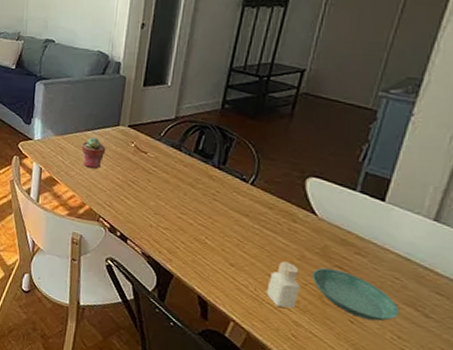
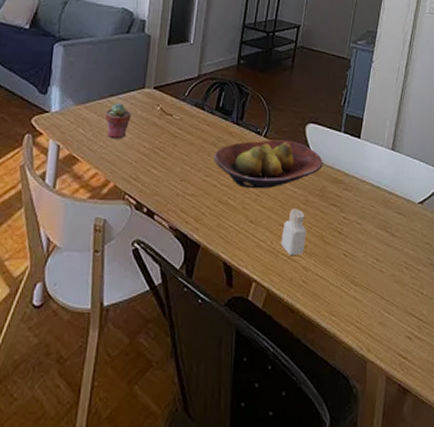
fruit bowl: none [191,186,328,237] -> present [214,140,323,189]
saucer: present [311,268,400,321] -> none [314,207,376,249]

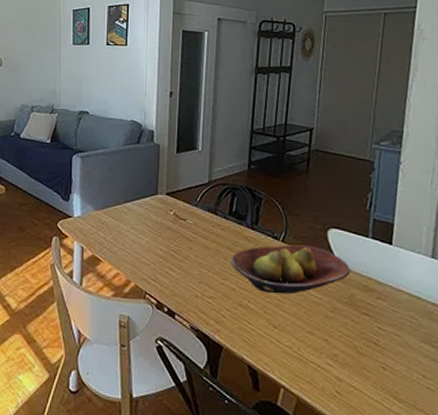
potted succulent: present [105,103,132,139] -> none [122,208,147,242]
pepper shaker: present [281,209,306,255] -> none [308,316,337,364]

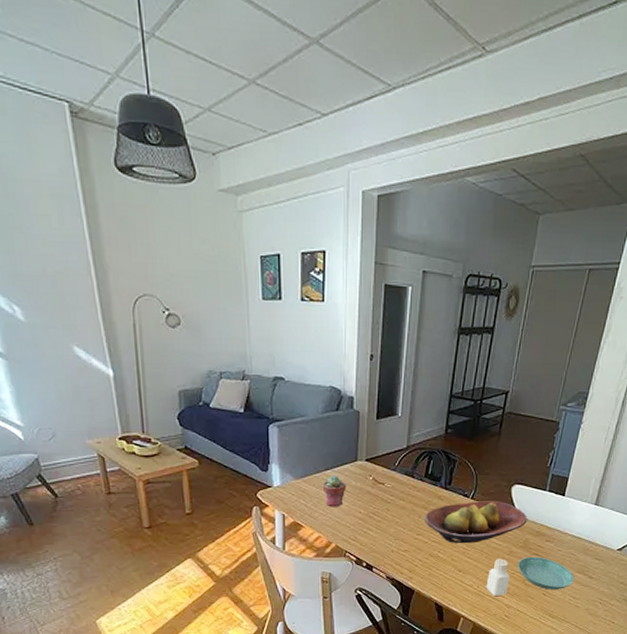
potted succulent: none [122,208,147,242] -> present [322,476,346,507]
pepper shaker: none [308,316,337,364] -> present [486,558,509,596]
saucer: none [344,316,421,363] -> present [517,556,575,590]

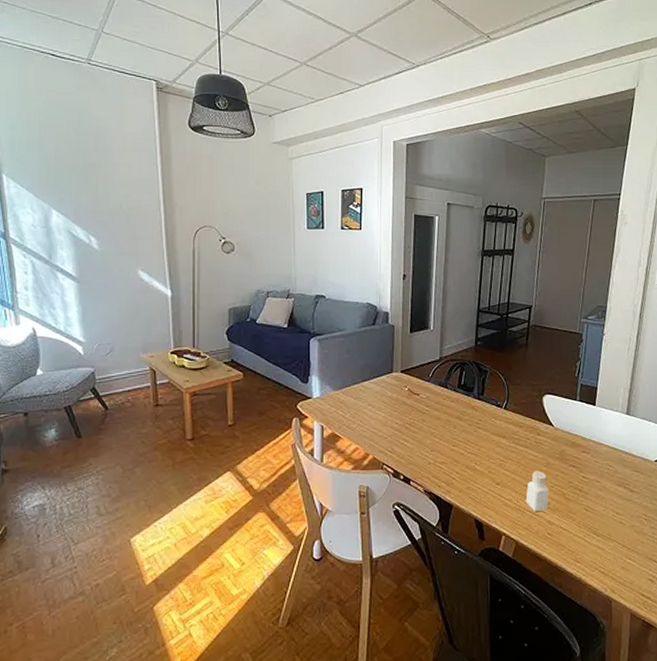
potted succulent: present [322,476,346,507] -> none [360,387,383,418]
fruit bowl: present [425,501,527,544] -> none [460,411,561,456]
saucer: present [517,556,575,590] -> none [555,468,615,505]

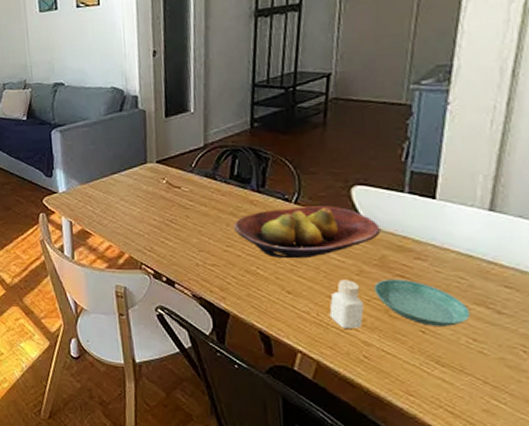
fruit bowl: none [460,411,561,456] -> present [234,206,381,259]
saucer: none [555,468,615,505] -> present [373,278,471,326]

